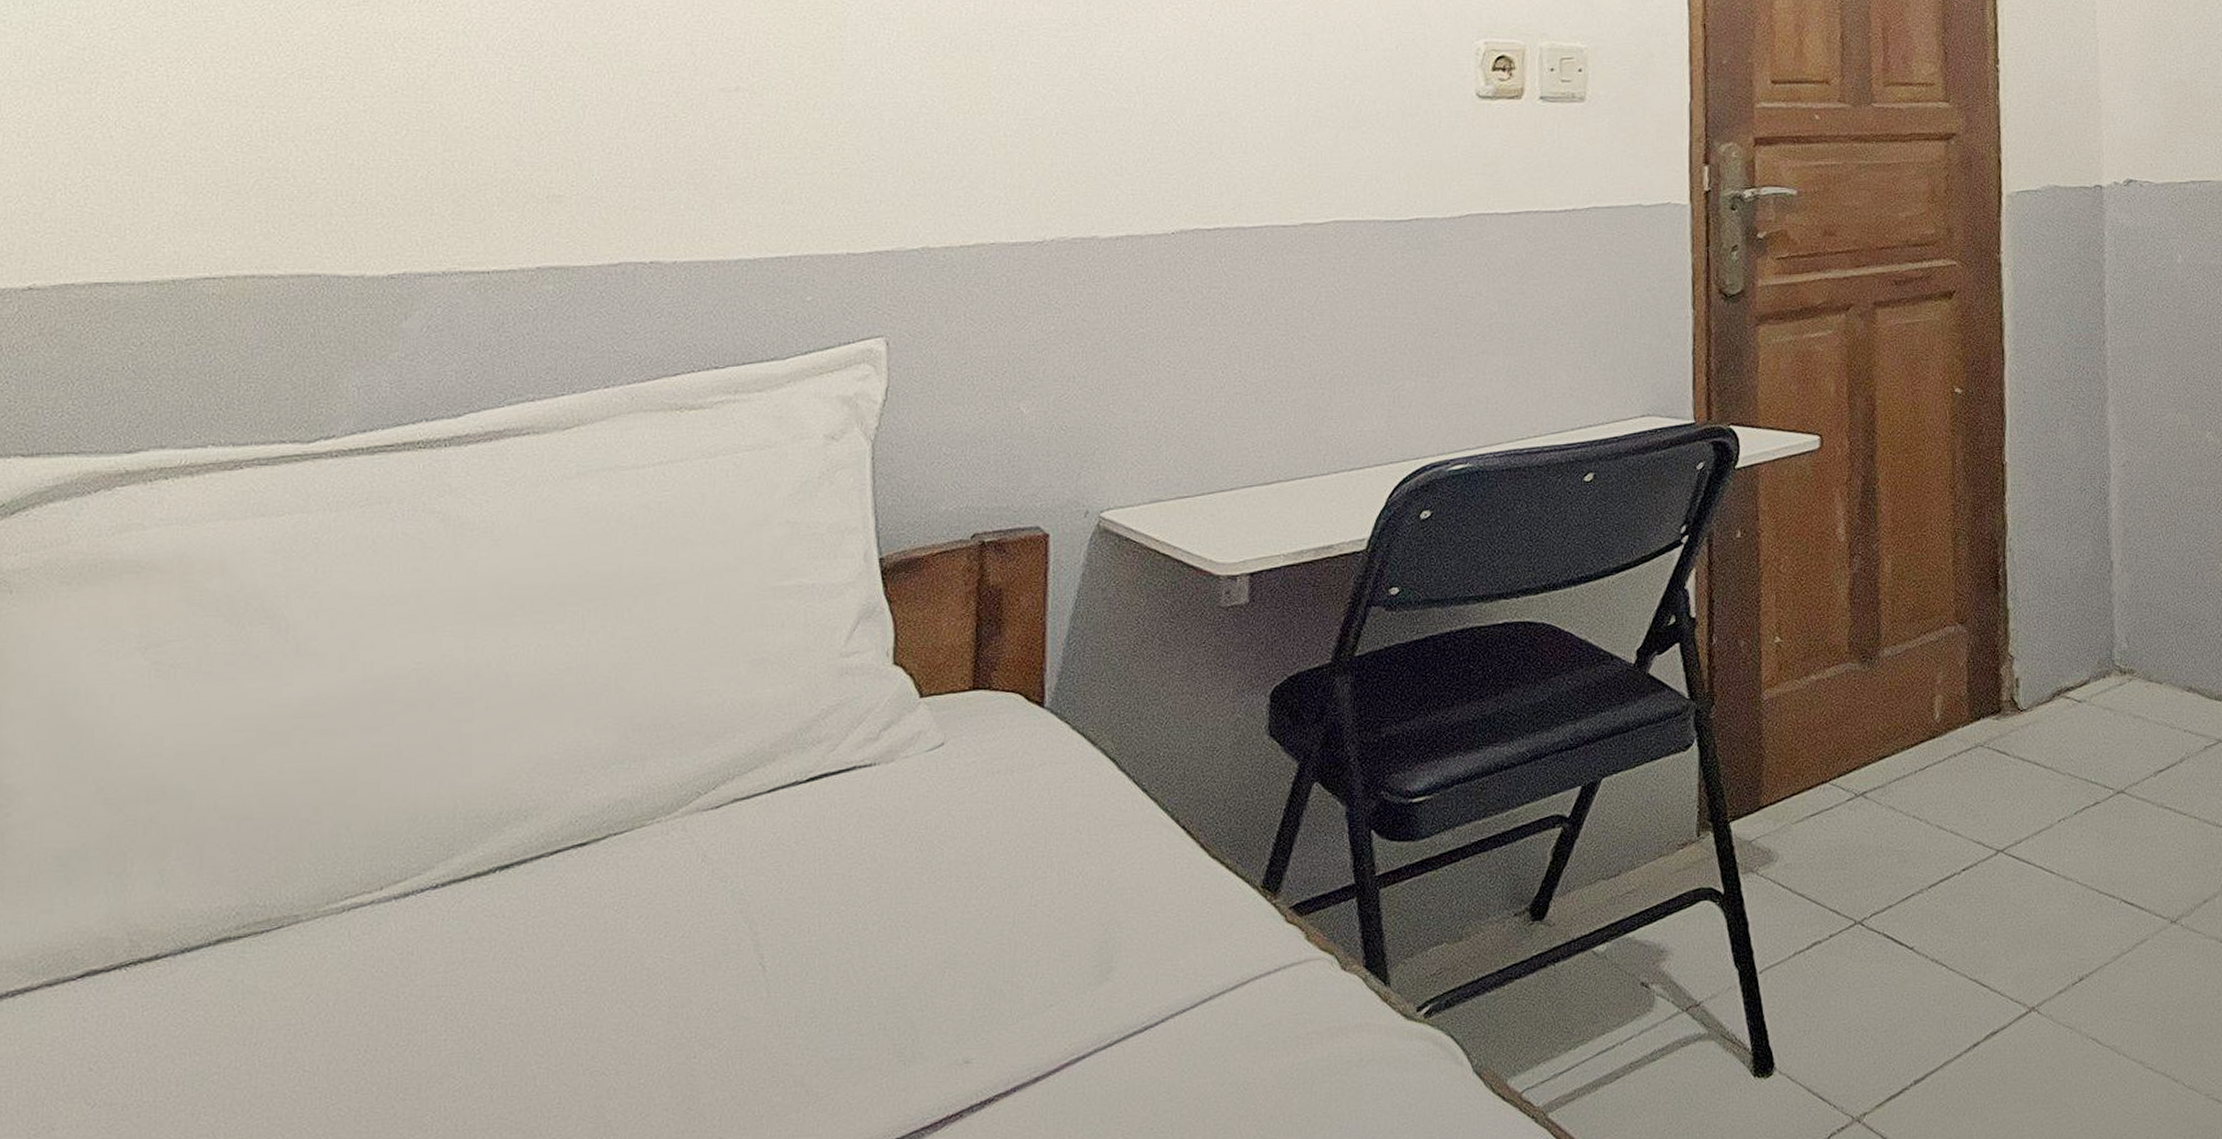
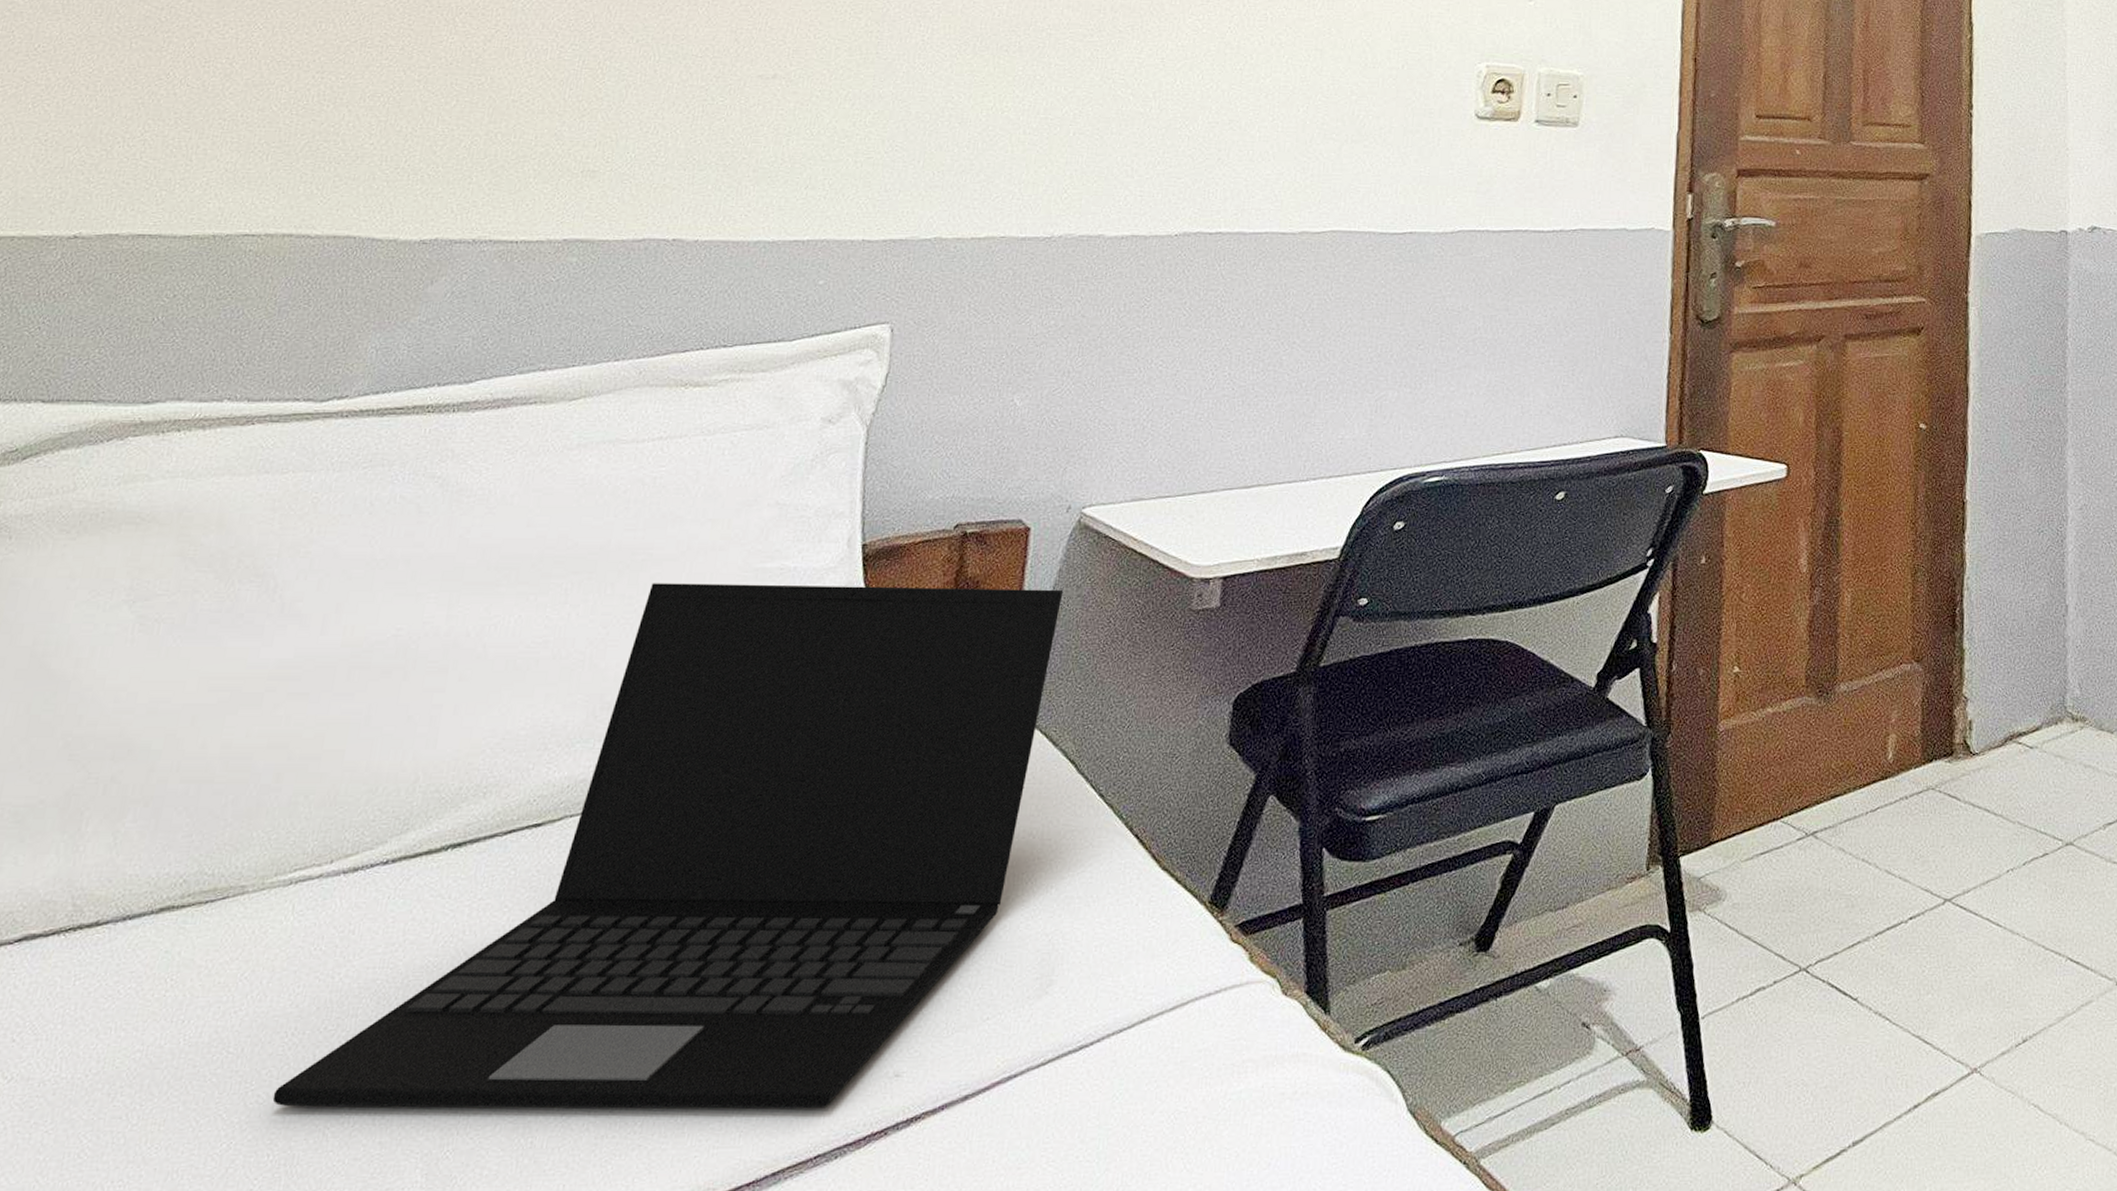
laptop: none [354,593,1089,1118] -> present [272,583,1064,1109]

